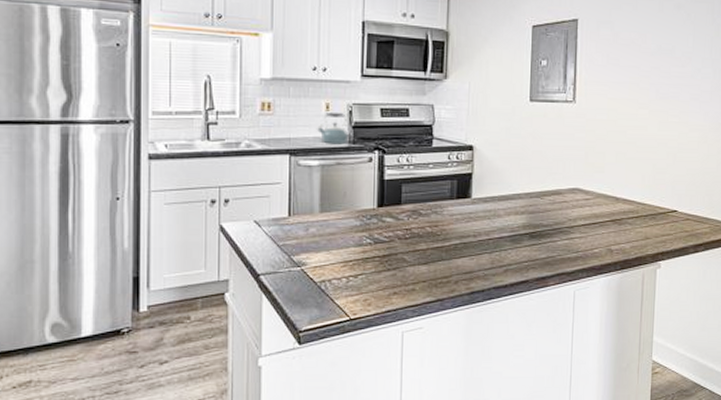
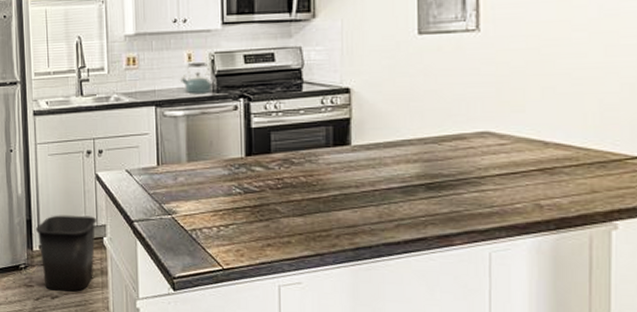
waste bin: none [144,270,218,355] -> present [35,215,96,292]

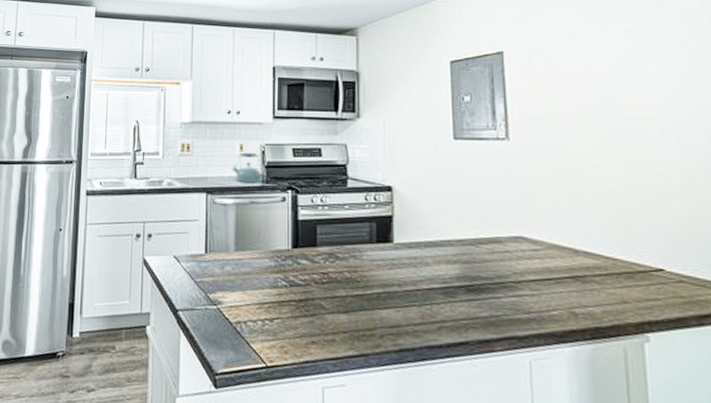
waste bin: present [35,215,96,292] -> none [77,299,141,386]

